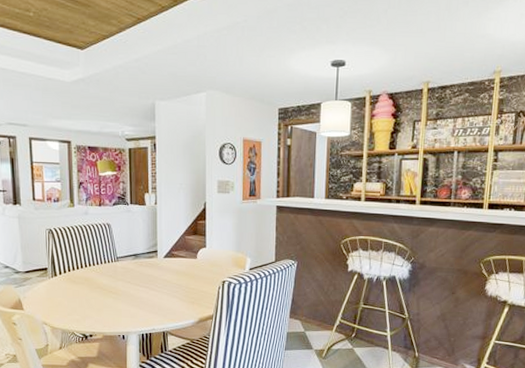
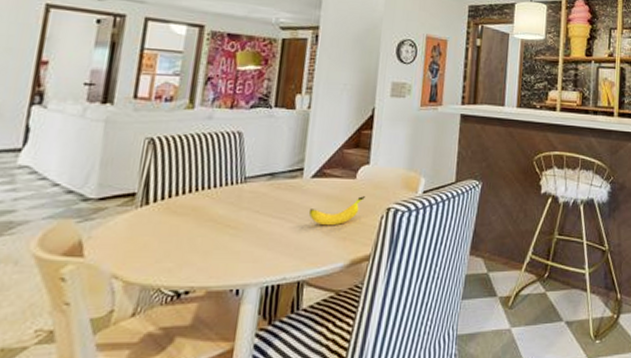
banana: none [165,272,205,294] -> present [308,196,365,226]

